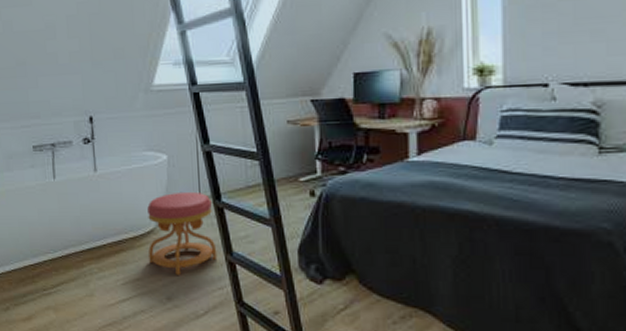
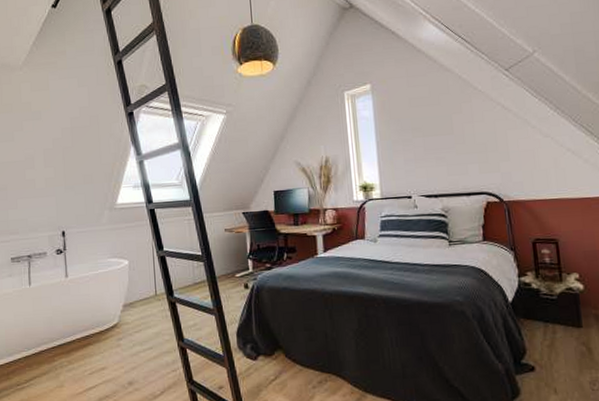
stool: present [147,191,218,275] -> none [111,290,171,362]

